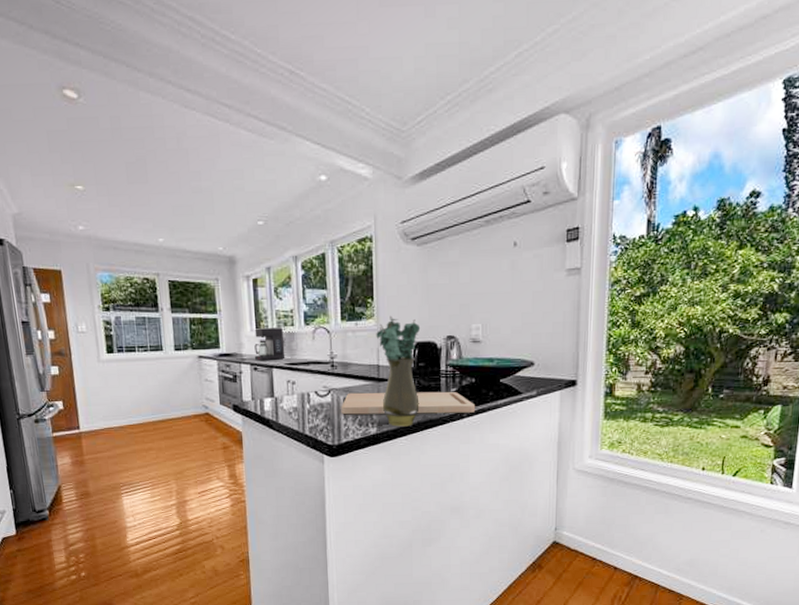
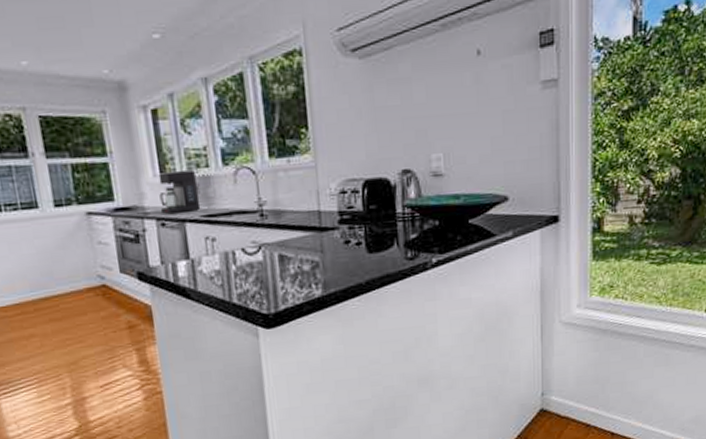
cutting board: present [341,391,476,415] -> none [275,238,442,276]
vase: present [376,315,421,427] -> none [314,148,373,286]

